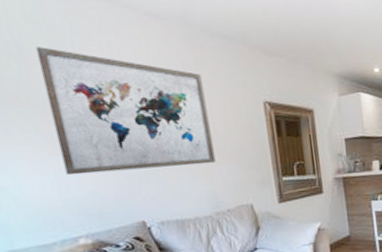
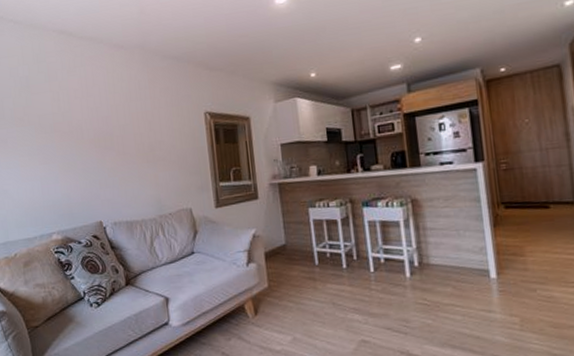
wall art: present [35,47,216,175] -> none [38,79,162,181]

